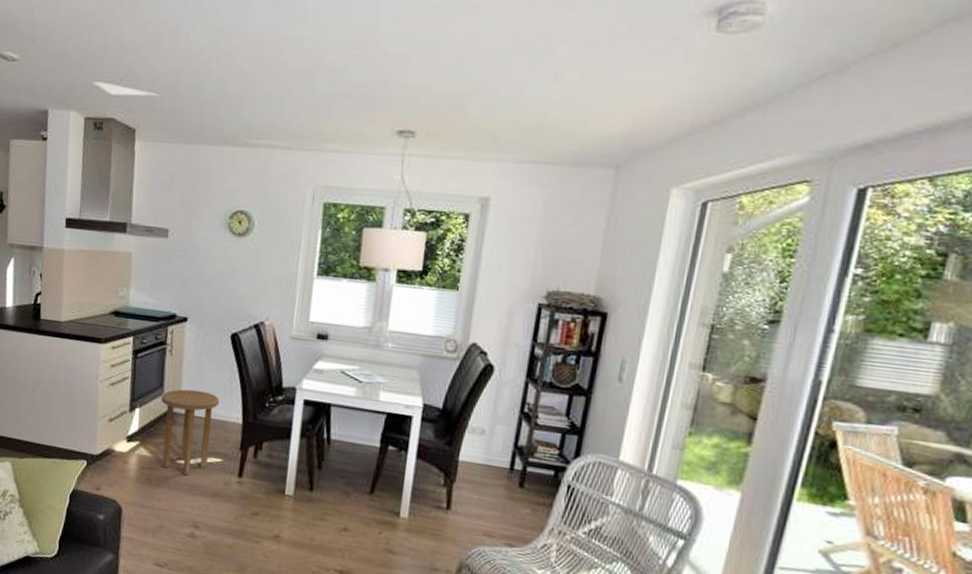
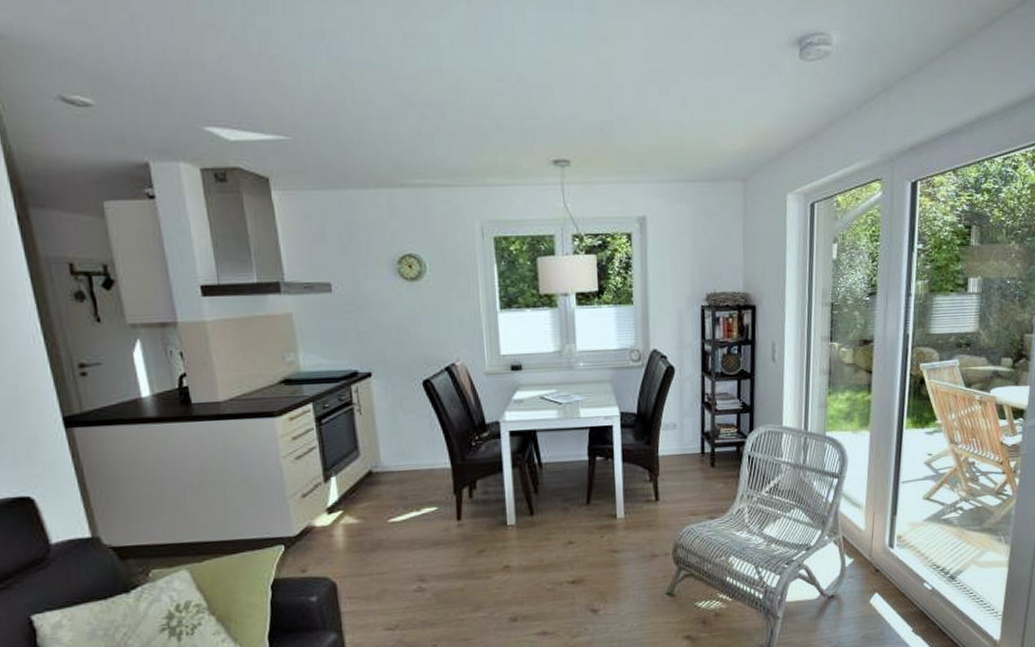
side table: present [161,389,220,476] -> none [358,444,424,533]

